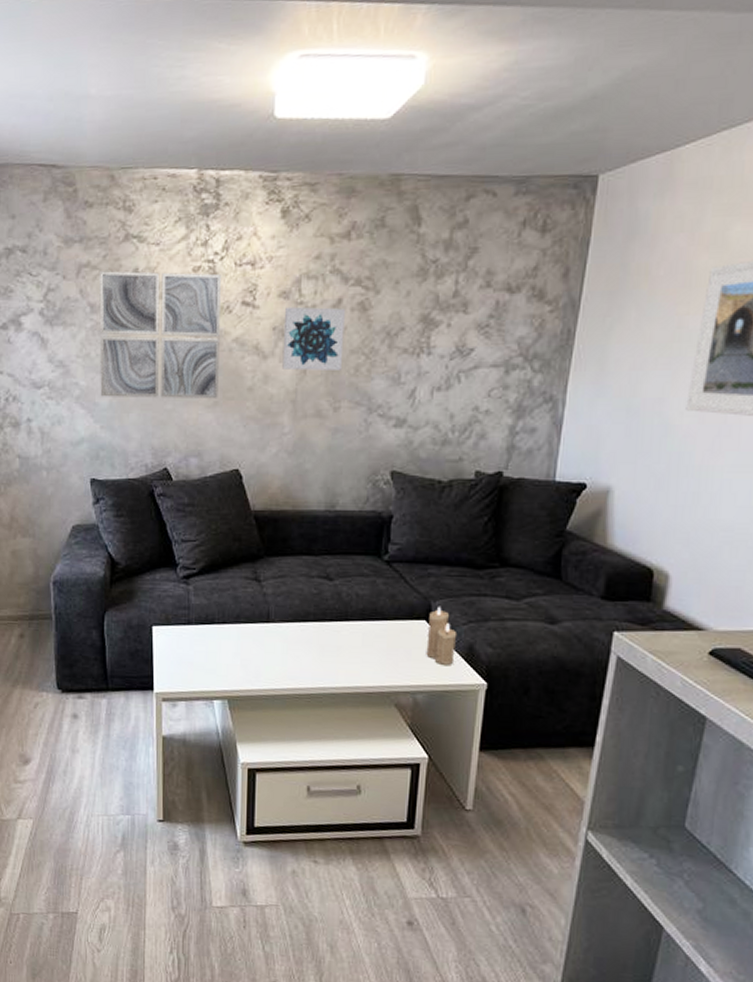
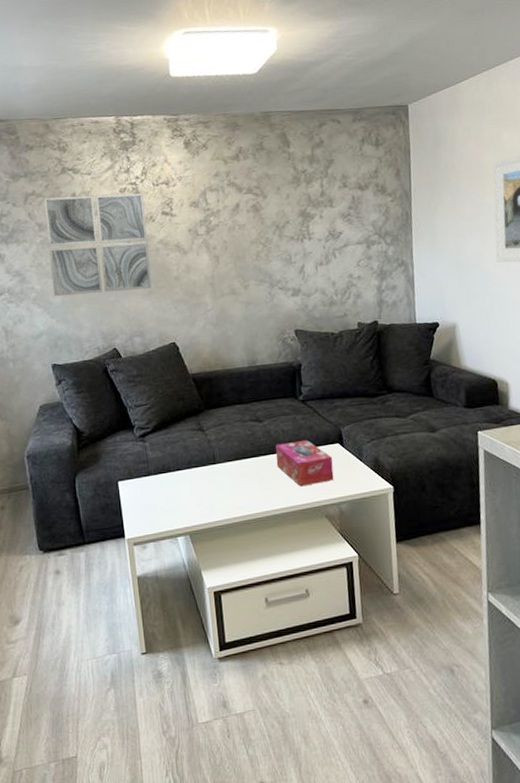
wall art: present [282,306,345,371] -> none [196,211,246,261]
tissue box: none [343,609,415,666] -> present [275,440,334,487]
candle: present [426,606,458,665] -> none [341,430,365,477]

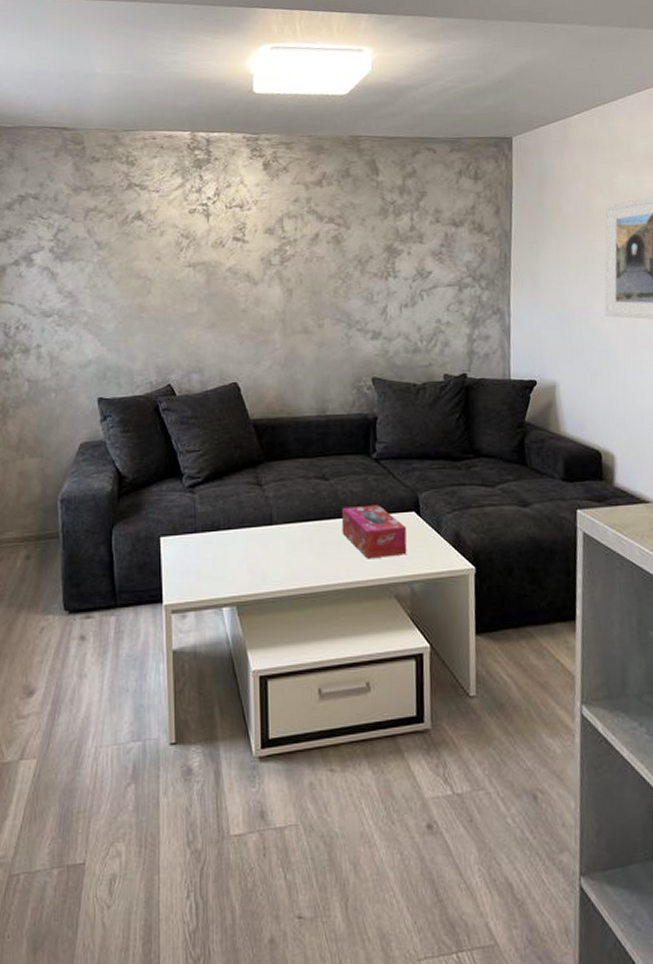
wall art: present [44,193,152,297] -> none [105,213,216,323]

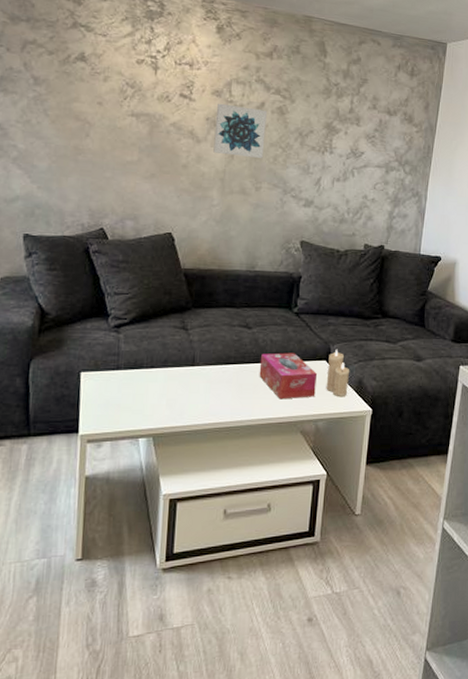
wall art: none [270,241,323,294] -> present [213,103,267,158]
candle: none [417,497,444,553] -> present [326,349,350,396]

